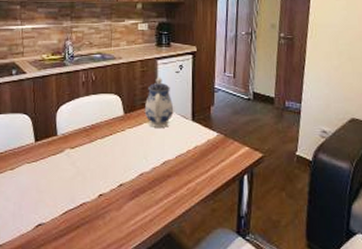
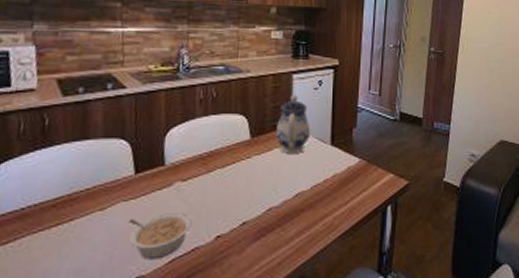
legume: none [31,174,80,211] -> present [128,212,193,260]

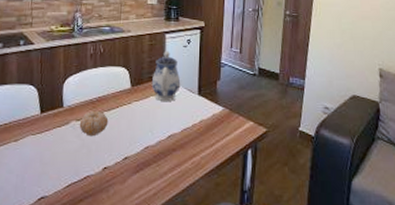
legume: present [128,212,193,260] -> none [35,146,85,184]
fruit: none [185,167,223,200] -> present [79,110,109,137]

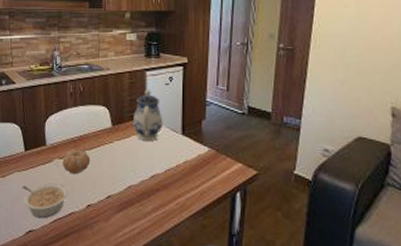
legume: none [35,146,85,184] -> present [22,183,69,219]

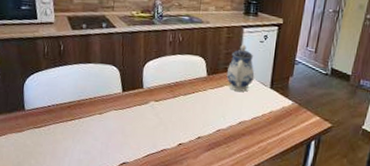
legume: present [22,183,69,219] -> none [118,122,162,153]
fruit: present [62,149,91,175] -> none [157,93,185,117]

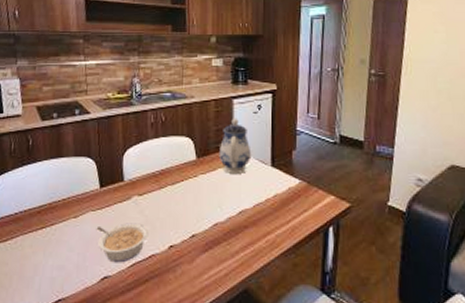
legume: none [118,122,162,153] -> present [96,223,149,263]

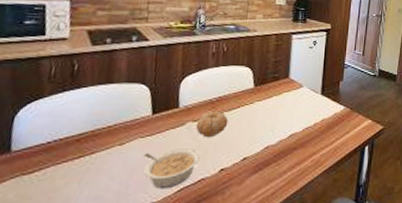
fruit: none [141,184,173,213] -> present [195,110,229,138]
teapot: present [218,118,252,175] -> none [275,51,305,102]

